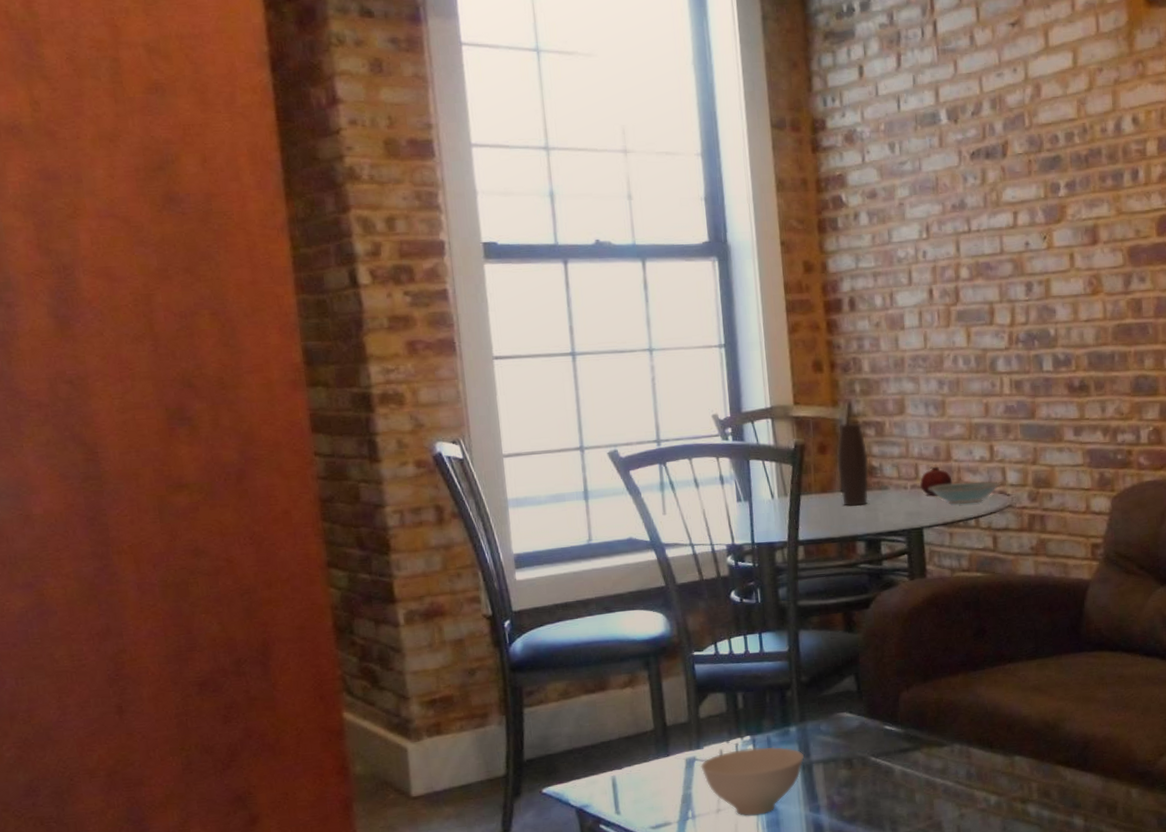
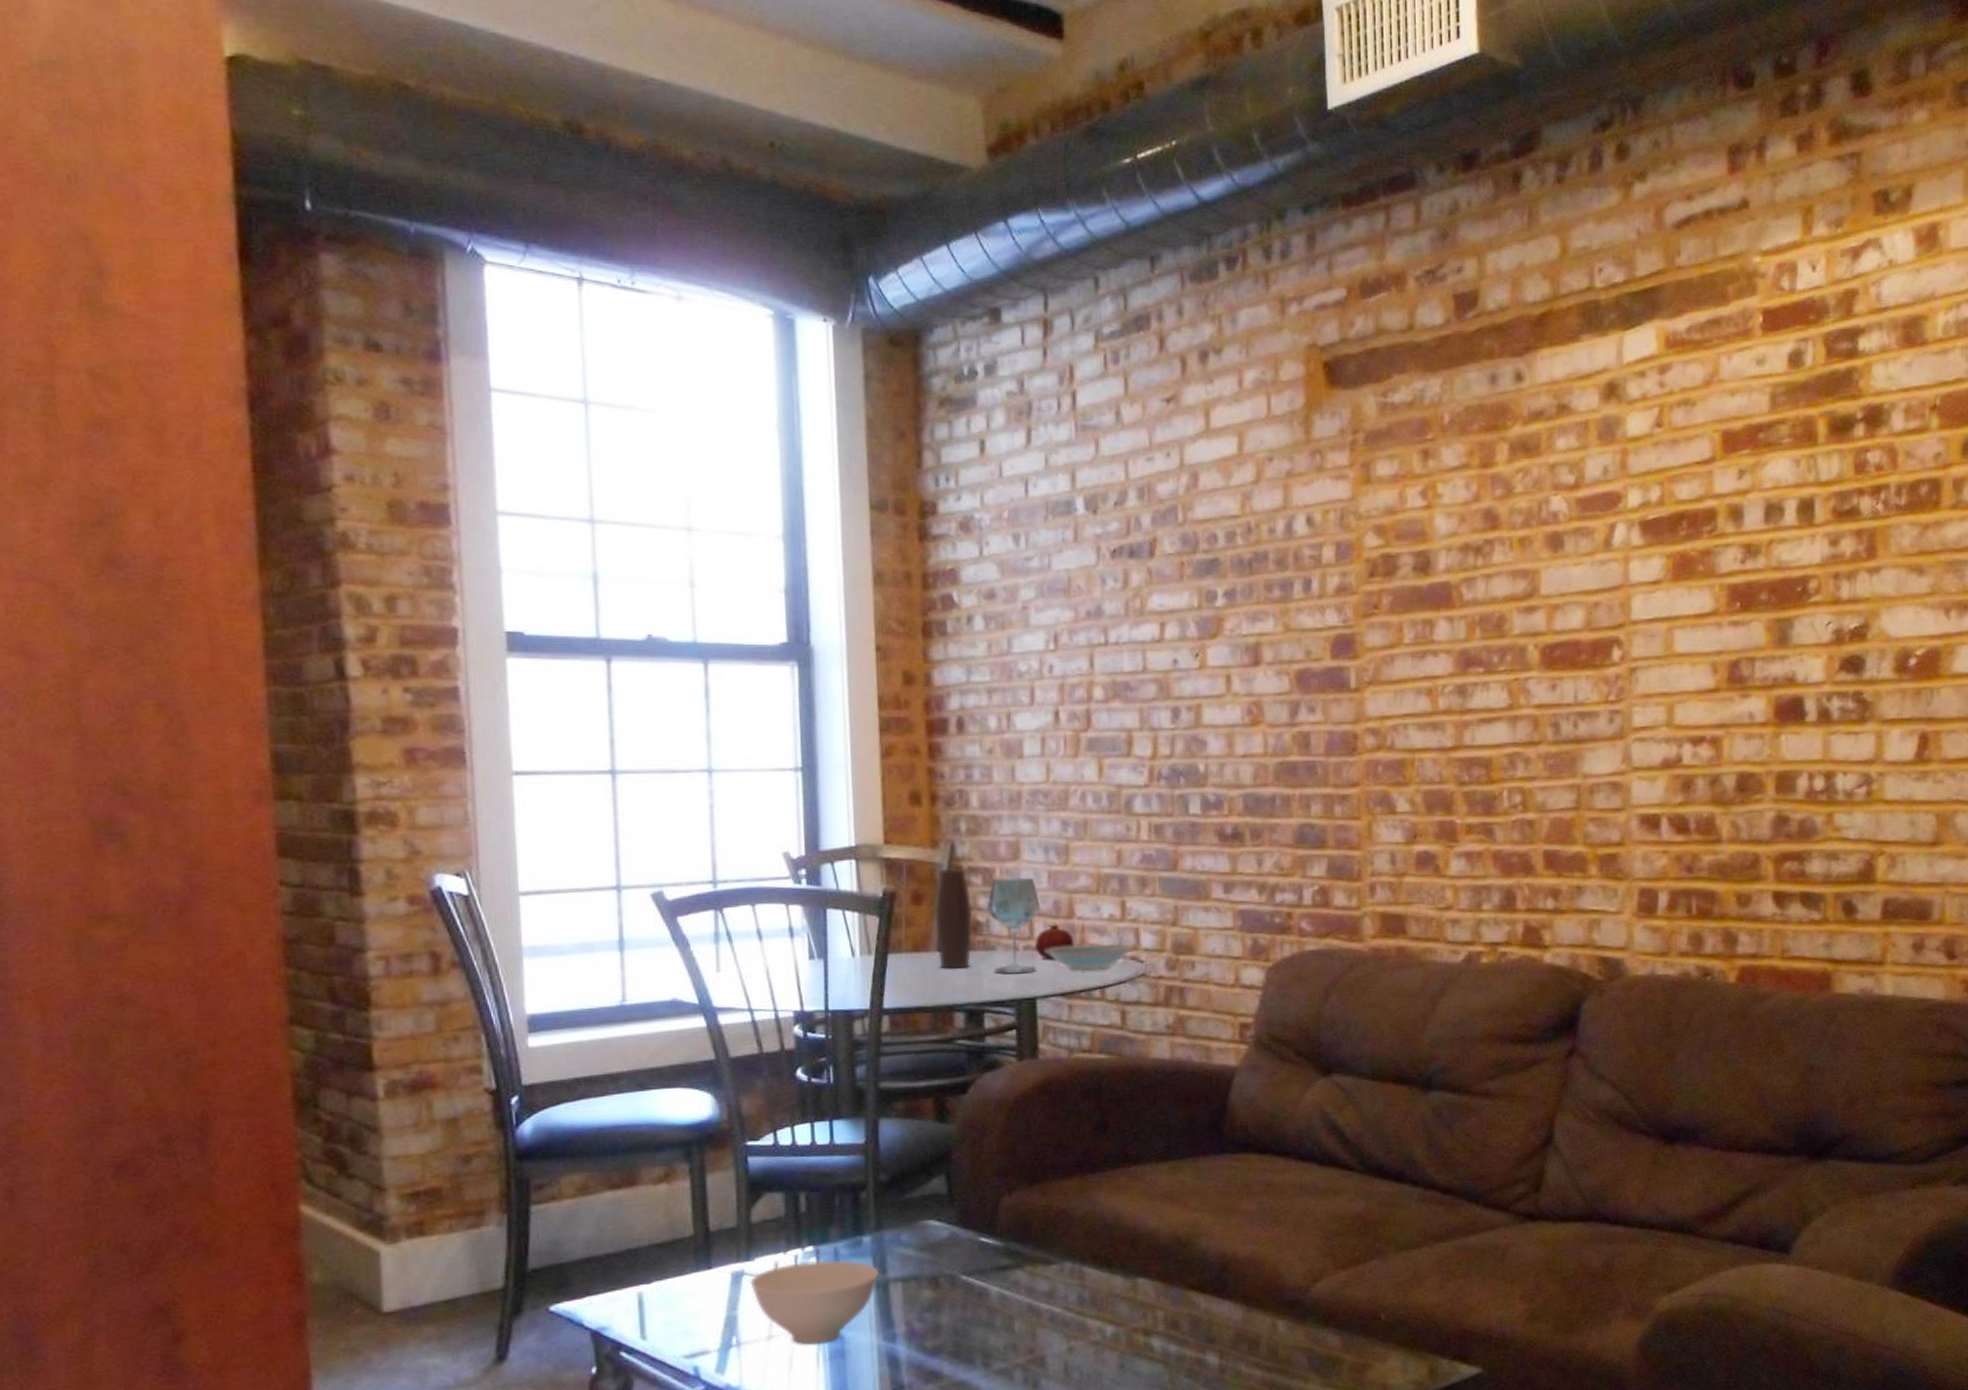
wine glass: none [879,428,924,508] -> present [987,877,1041,974]

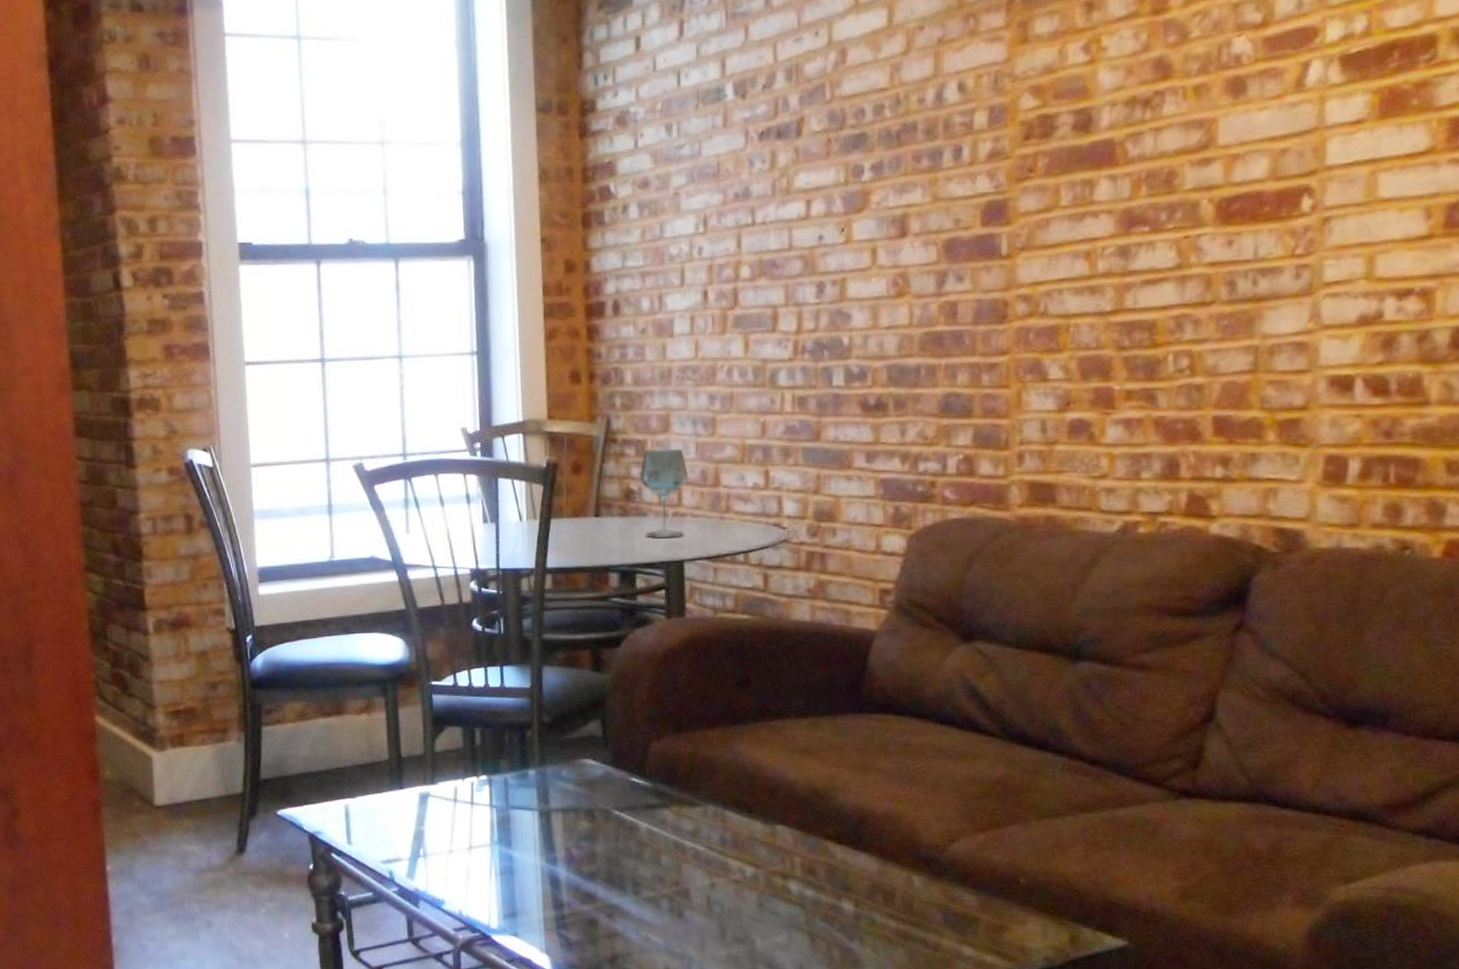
bowl: present [750,1259,880,1345] -> none [434,788,543,861]
vase: present [934,869,974,970] -> none [591,441,627,534]
fruit: present [1034,924,1075,961] -> none [682,492,720,527]
bowl: present [1044,945,1133,971] -> none [691,512,775,536]

